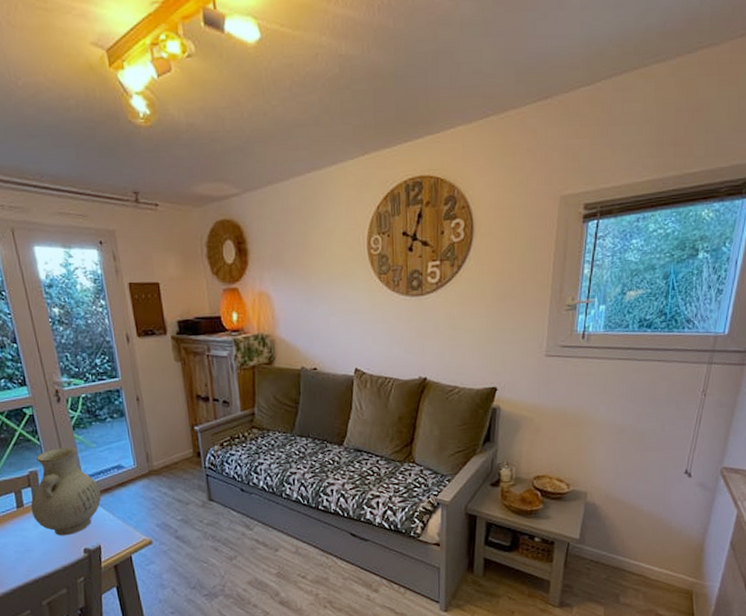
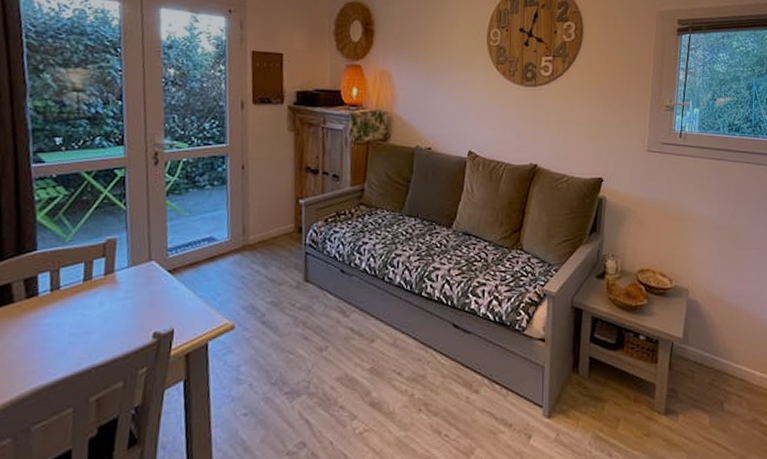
vase: present [30,447,102,536] -> none [99,215,185,317]

